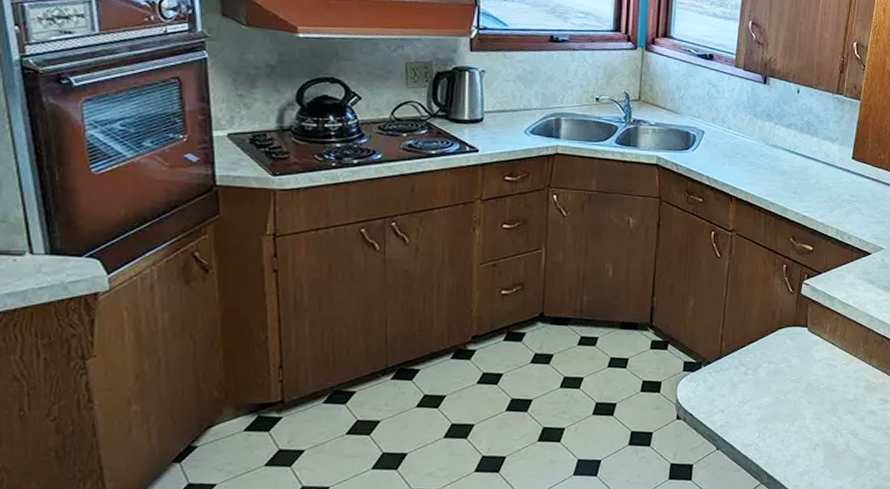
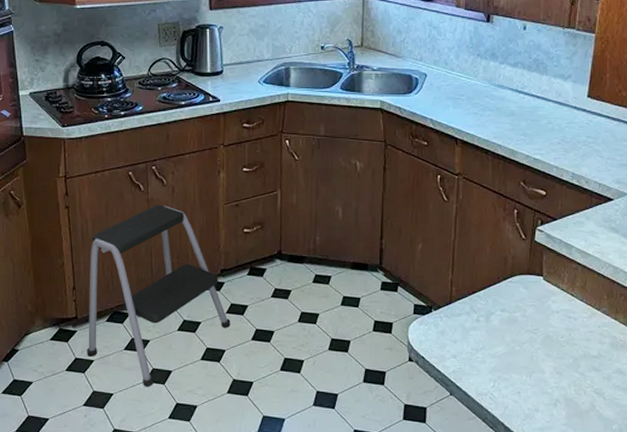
step stool: none [295,266,482,475] -> present [87,204,231,387]

